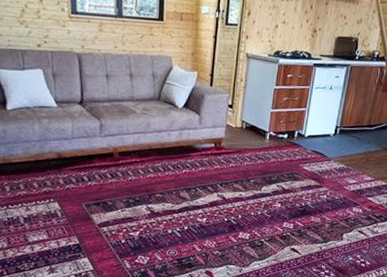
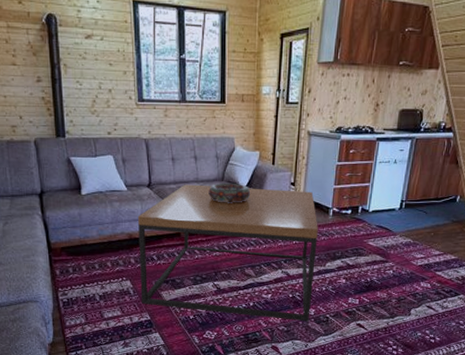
coffee table: none [67,102,255,246] -> present [137,184,318,322]
decorative bowl: none [144,102,188,124] -> present [208,182,251,203]

